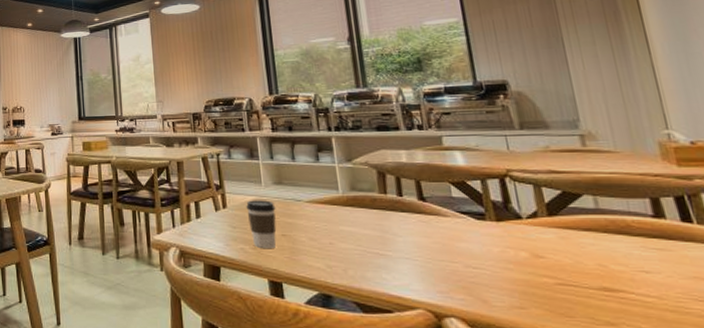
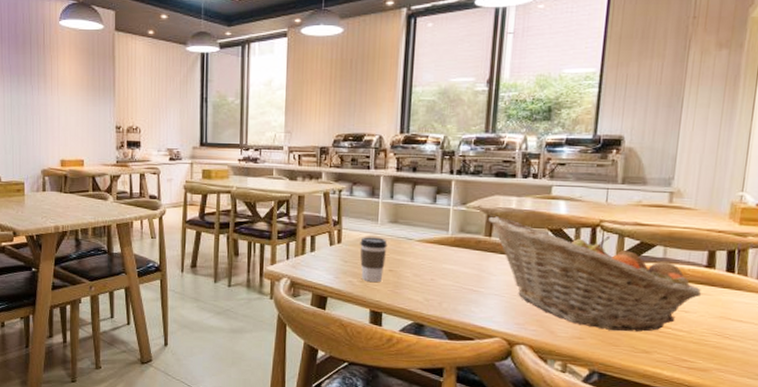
fruit basket: none [379,172,660,298] -> present [488,216,702,332]

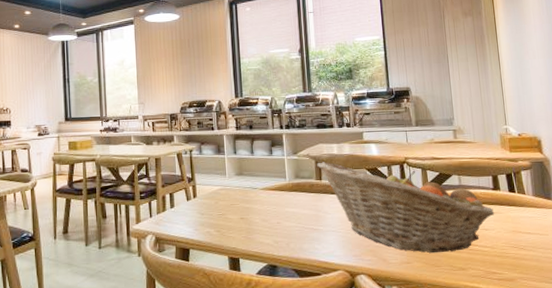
coffee cup: present [360,237,388,282] -> none [213,189,237,230]

